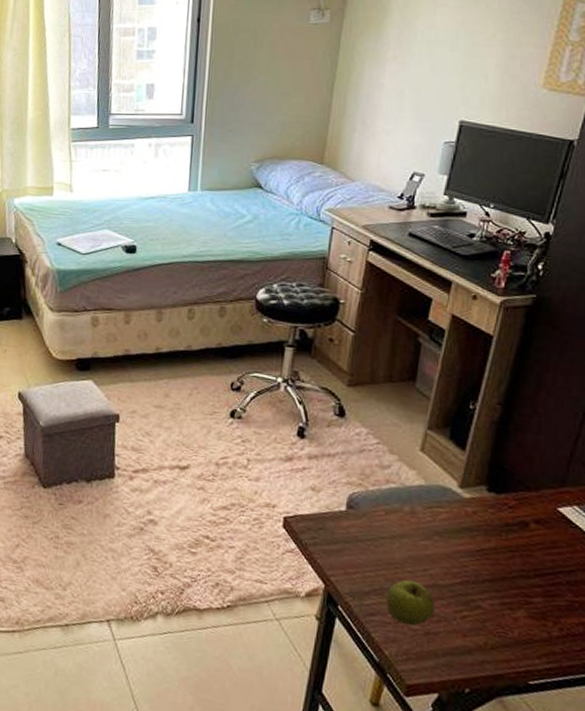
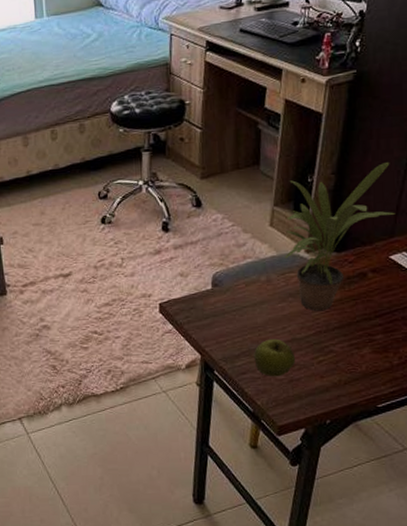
potted plant: none [434,400,568,558] -> present [284,161,395,312]

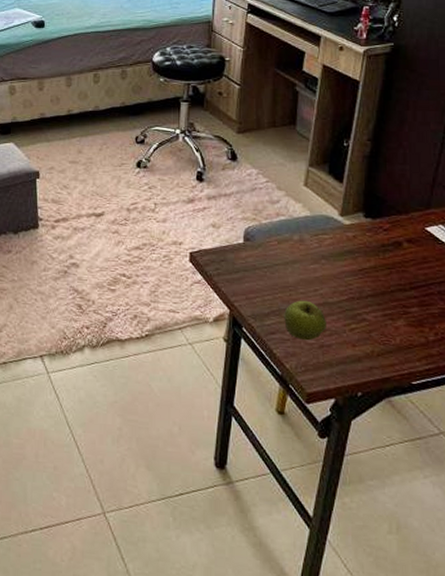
potted plant: present [284,161,395,312] -> none [318,133,431,277]

